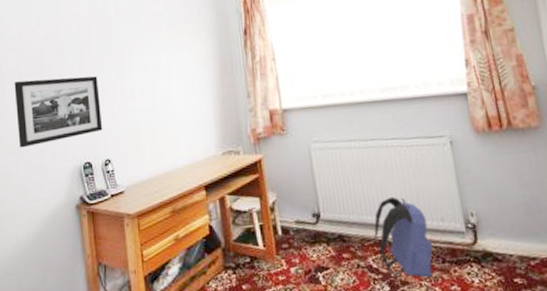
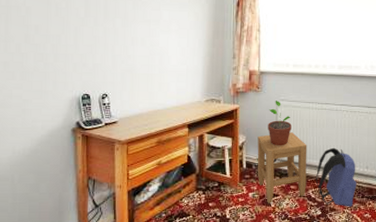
picture frame: present [14,76,103,148] -> none [20,15,103,75]
stool: none [291,182,364,280] -> present [257,132,307,203]
potted plant: none [300,143,333,202] -> present [268,101,292,146]

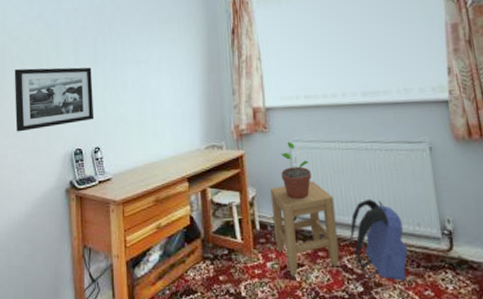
picture frame: none [20,15,103,75] -> present [14,67,94,132]

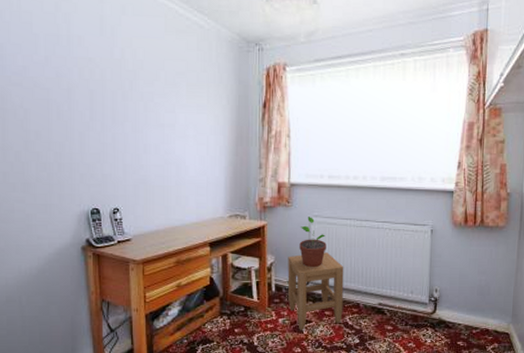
picture frame: present [14,67,94,132] -> none [18,119,113,187]
backpack: present [349,198,408,281] -> none [353,269,400,336]

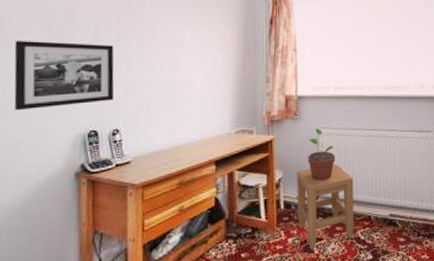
picture frame: none [18,119,113,187] -> present [14,41,115,111]

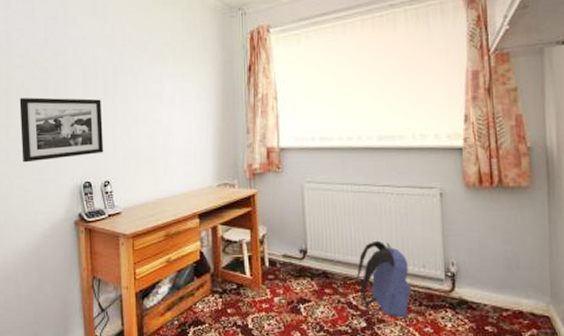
stool: present [297,164,354,250] -> none [281,222,345,311]
potted plant: present [308,128,335,181] -> none [292,183,322,240]
backpack: none [364,179,412,248] -> present [356,240,412,318]

